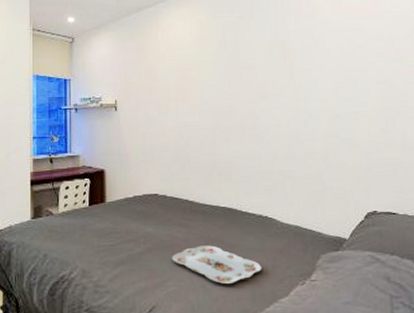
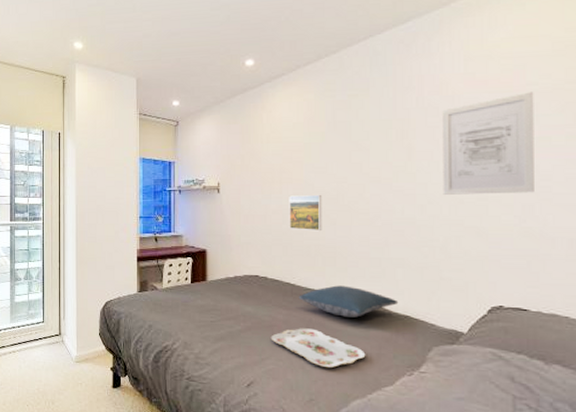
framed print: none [185,111,218,147] -> present [289,194,323,232]
pillow: none [197,200,289,231] -> present [298,285,399,318]
wall art: none [317,19,394,110] -> present [442,92,534,195]

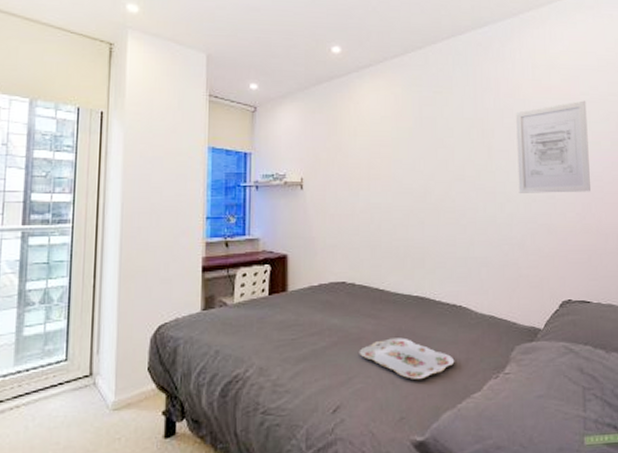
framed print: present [289,194,323,232] -> none [377,192,411,231]
pillow: present [298,285,399,318] -> none [388,288,484,322]

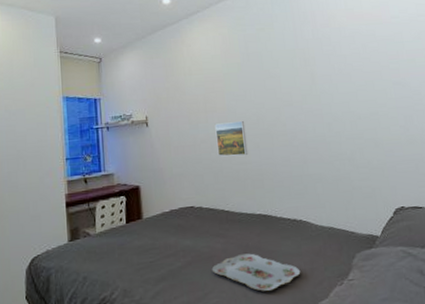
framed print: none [377,192,411,231] -> present [214,120,248,157]
wall art: present [516,100,590,193] -> none [333,23,411,113]

